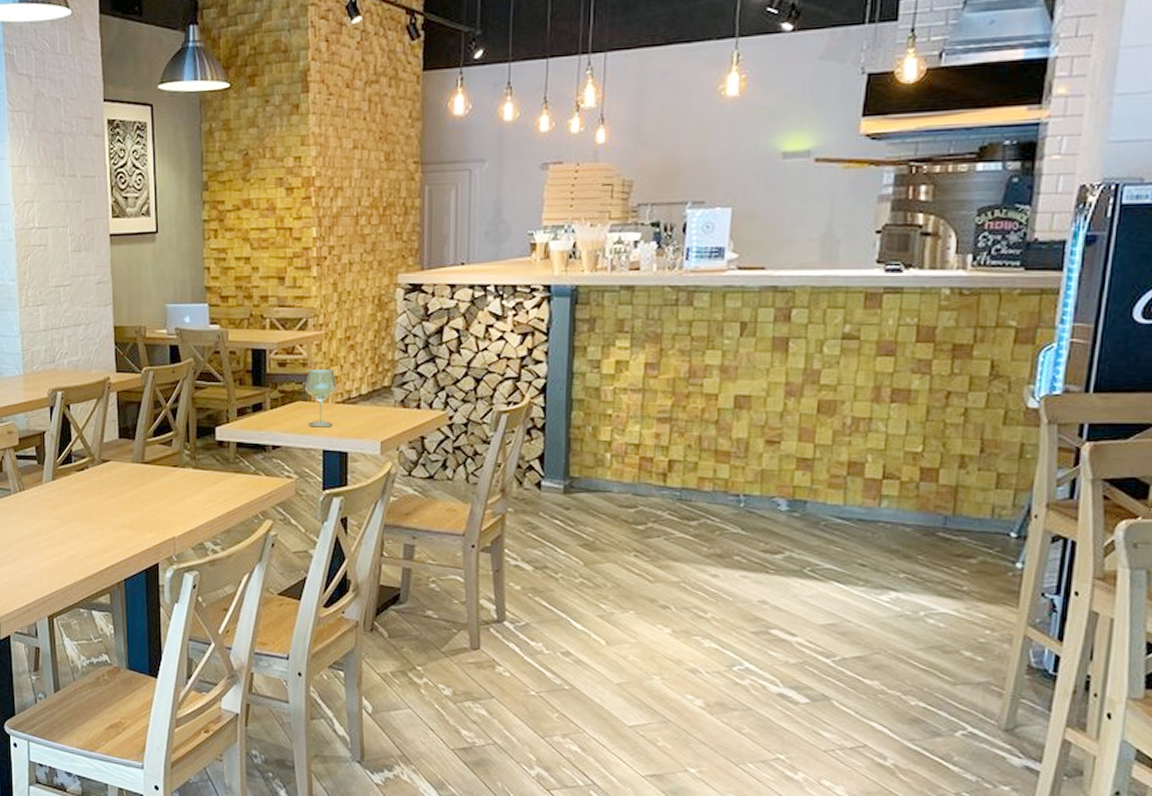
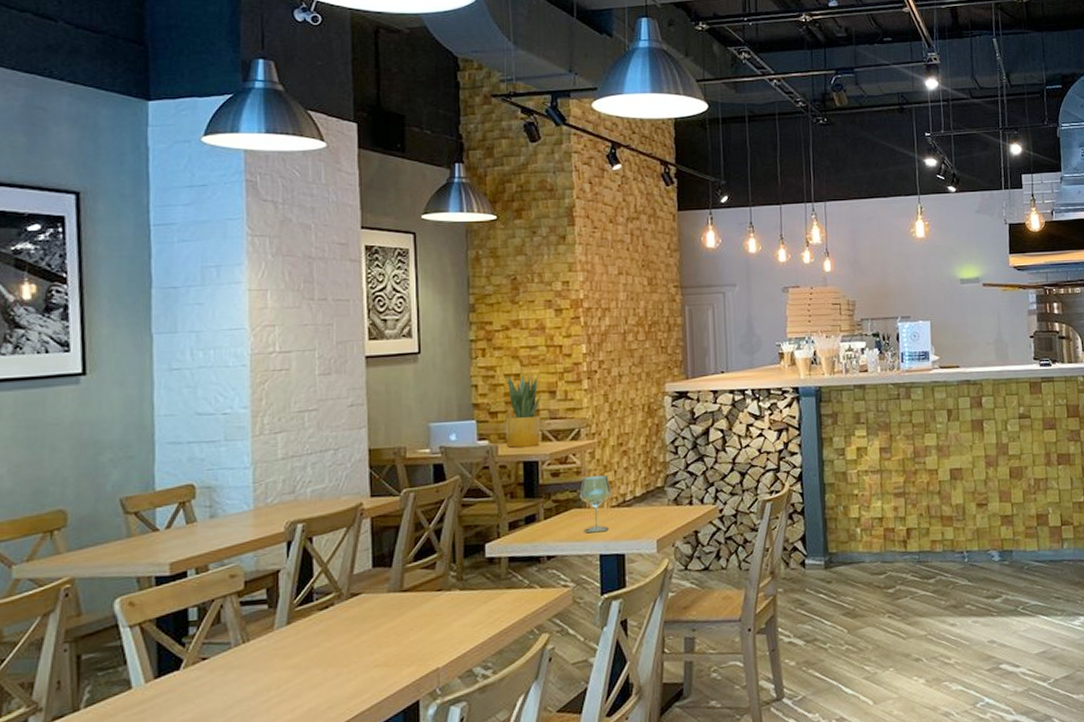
planter: none [235,258,271,335] -> present [505,374,542,448]

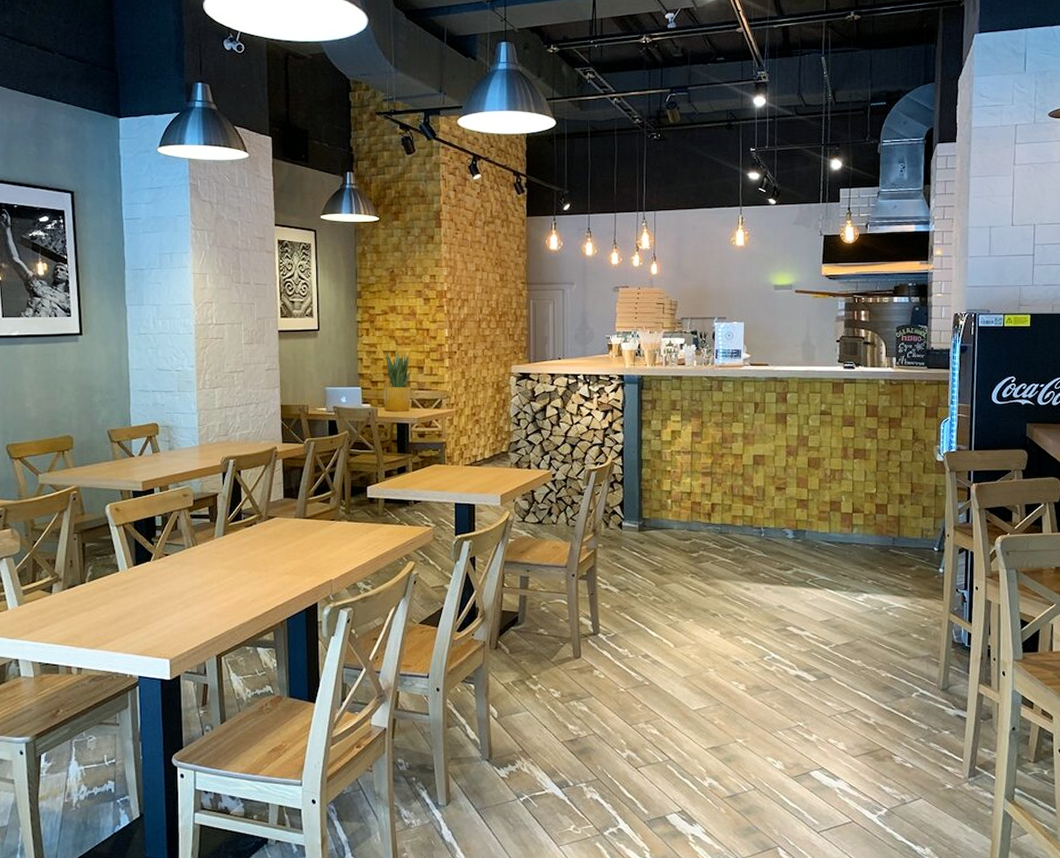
wine glass: present [579,474,612,534] -> none [440,438,466,485]

